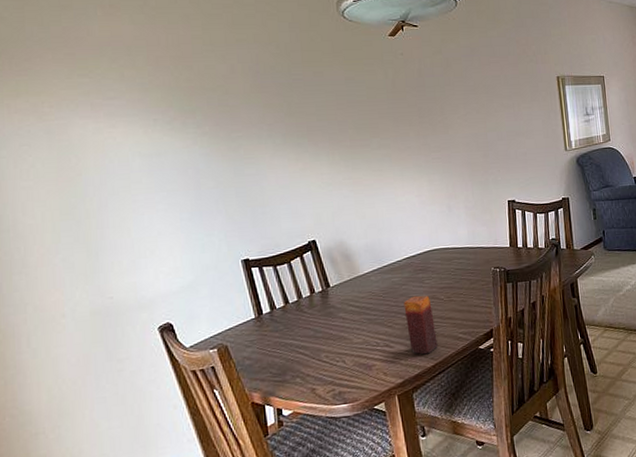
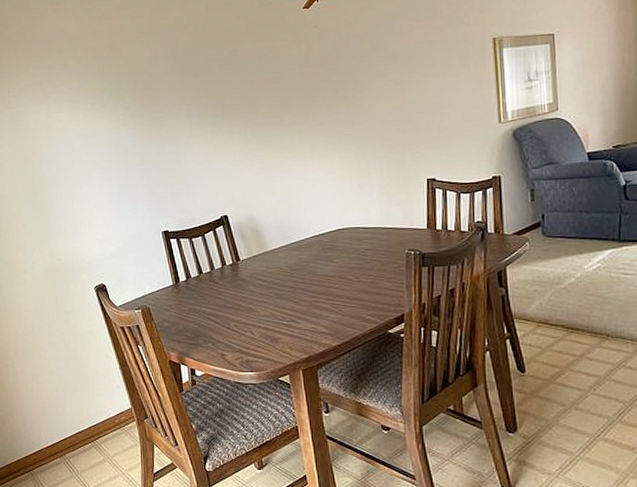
candle: present [404,296,438,355] -> none [311,274,344,333]

